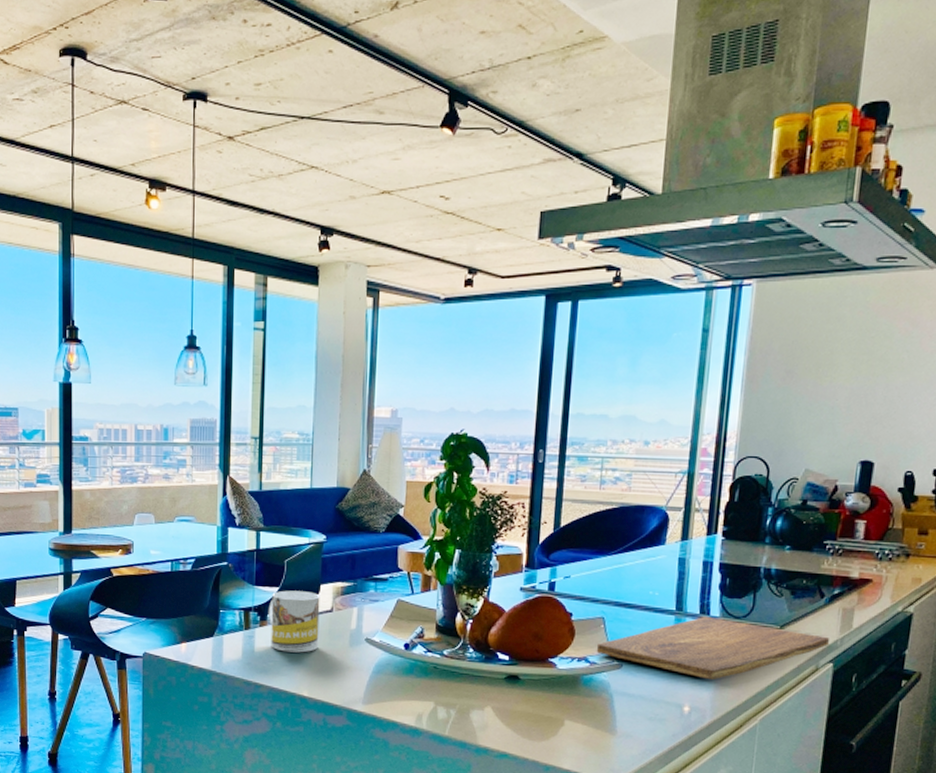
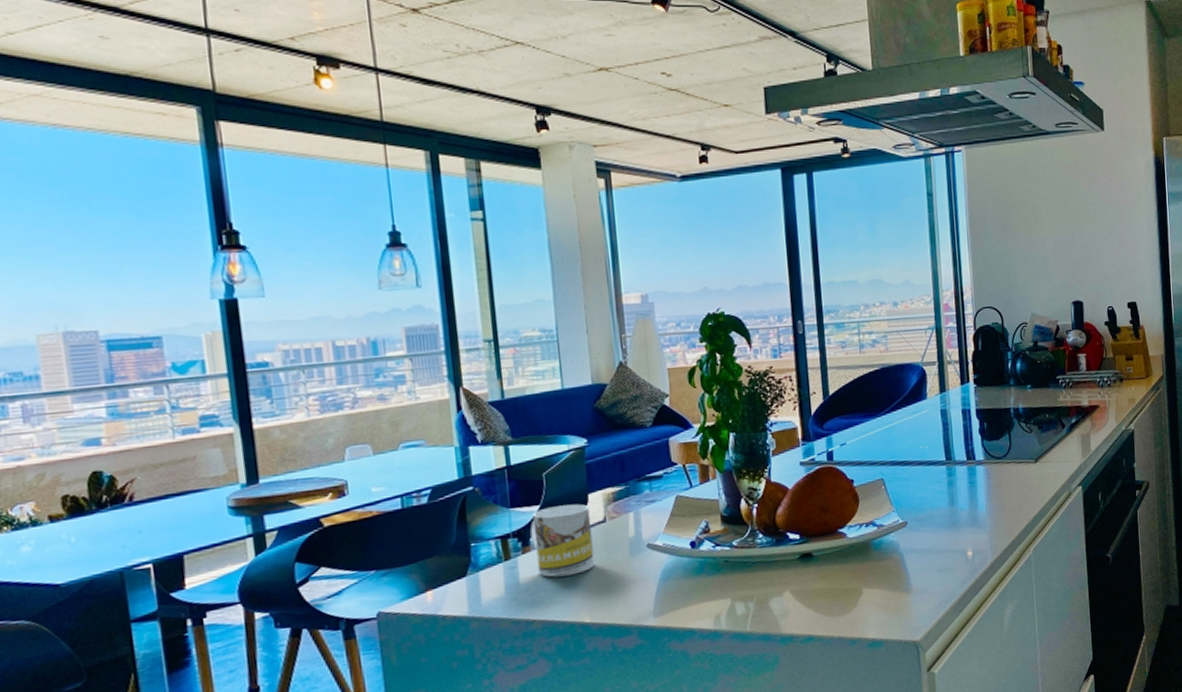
cutting board: present [596,617,830,681] -> none [880,461,1076,522]

